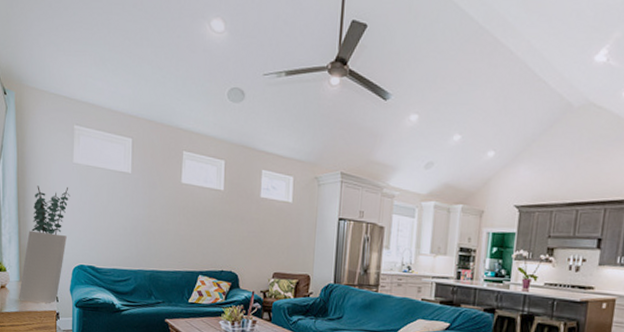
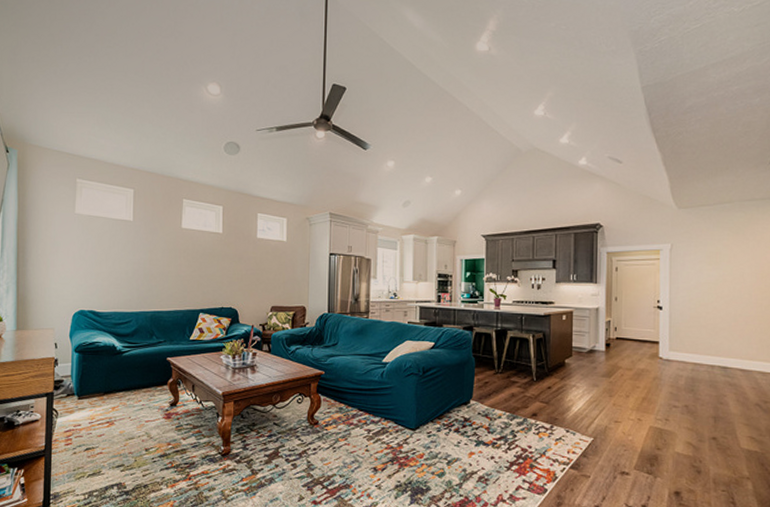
vase: present [19,186,70,304] -> none [15,236,71,352]

